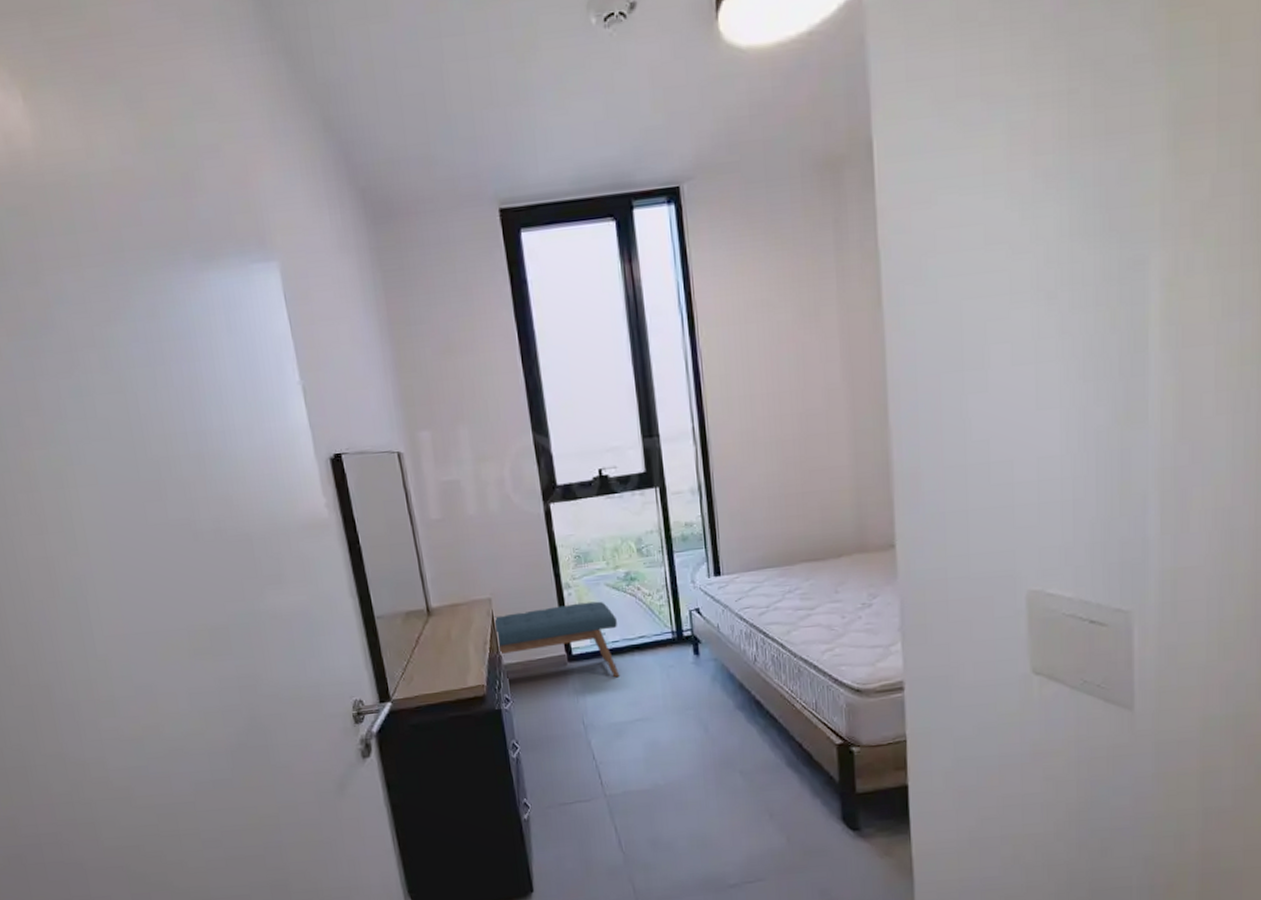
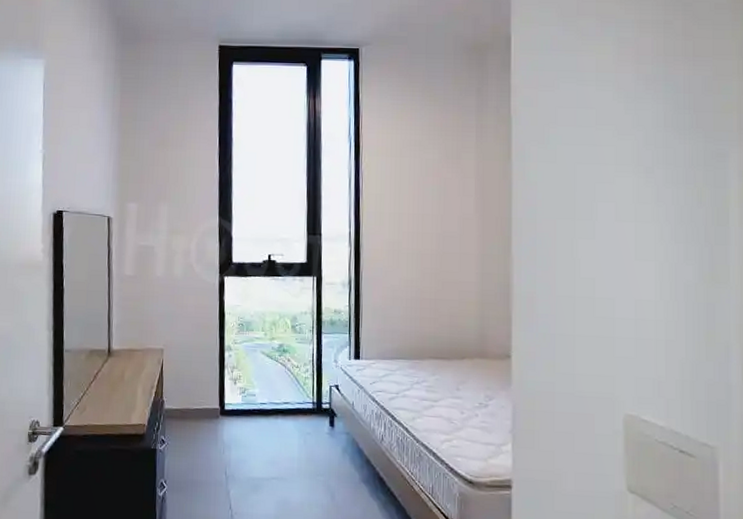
bench: present [494,601,619,678] -> none [163,364,267,436]

